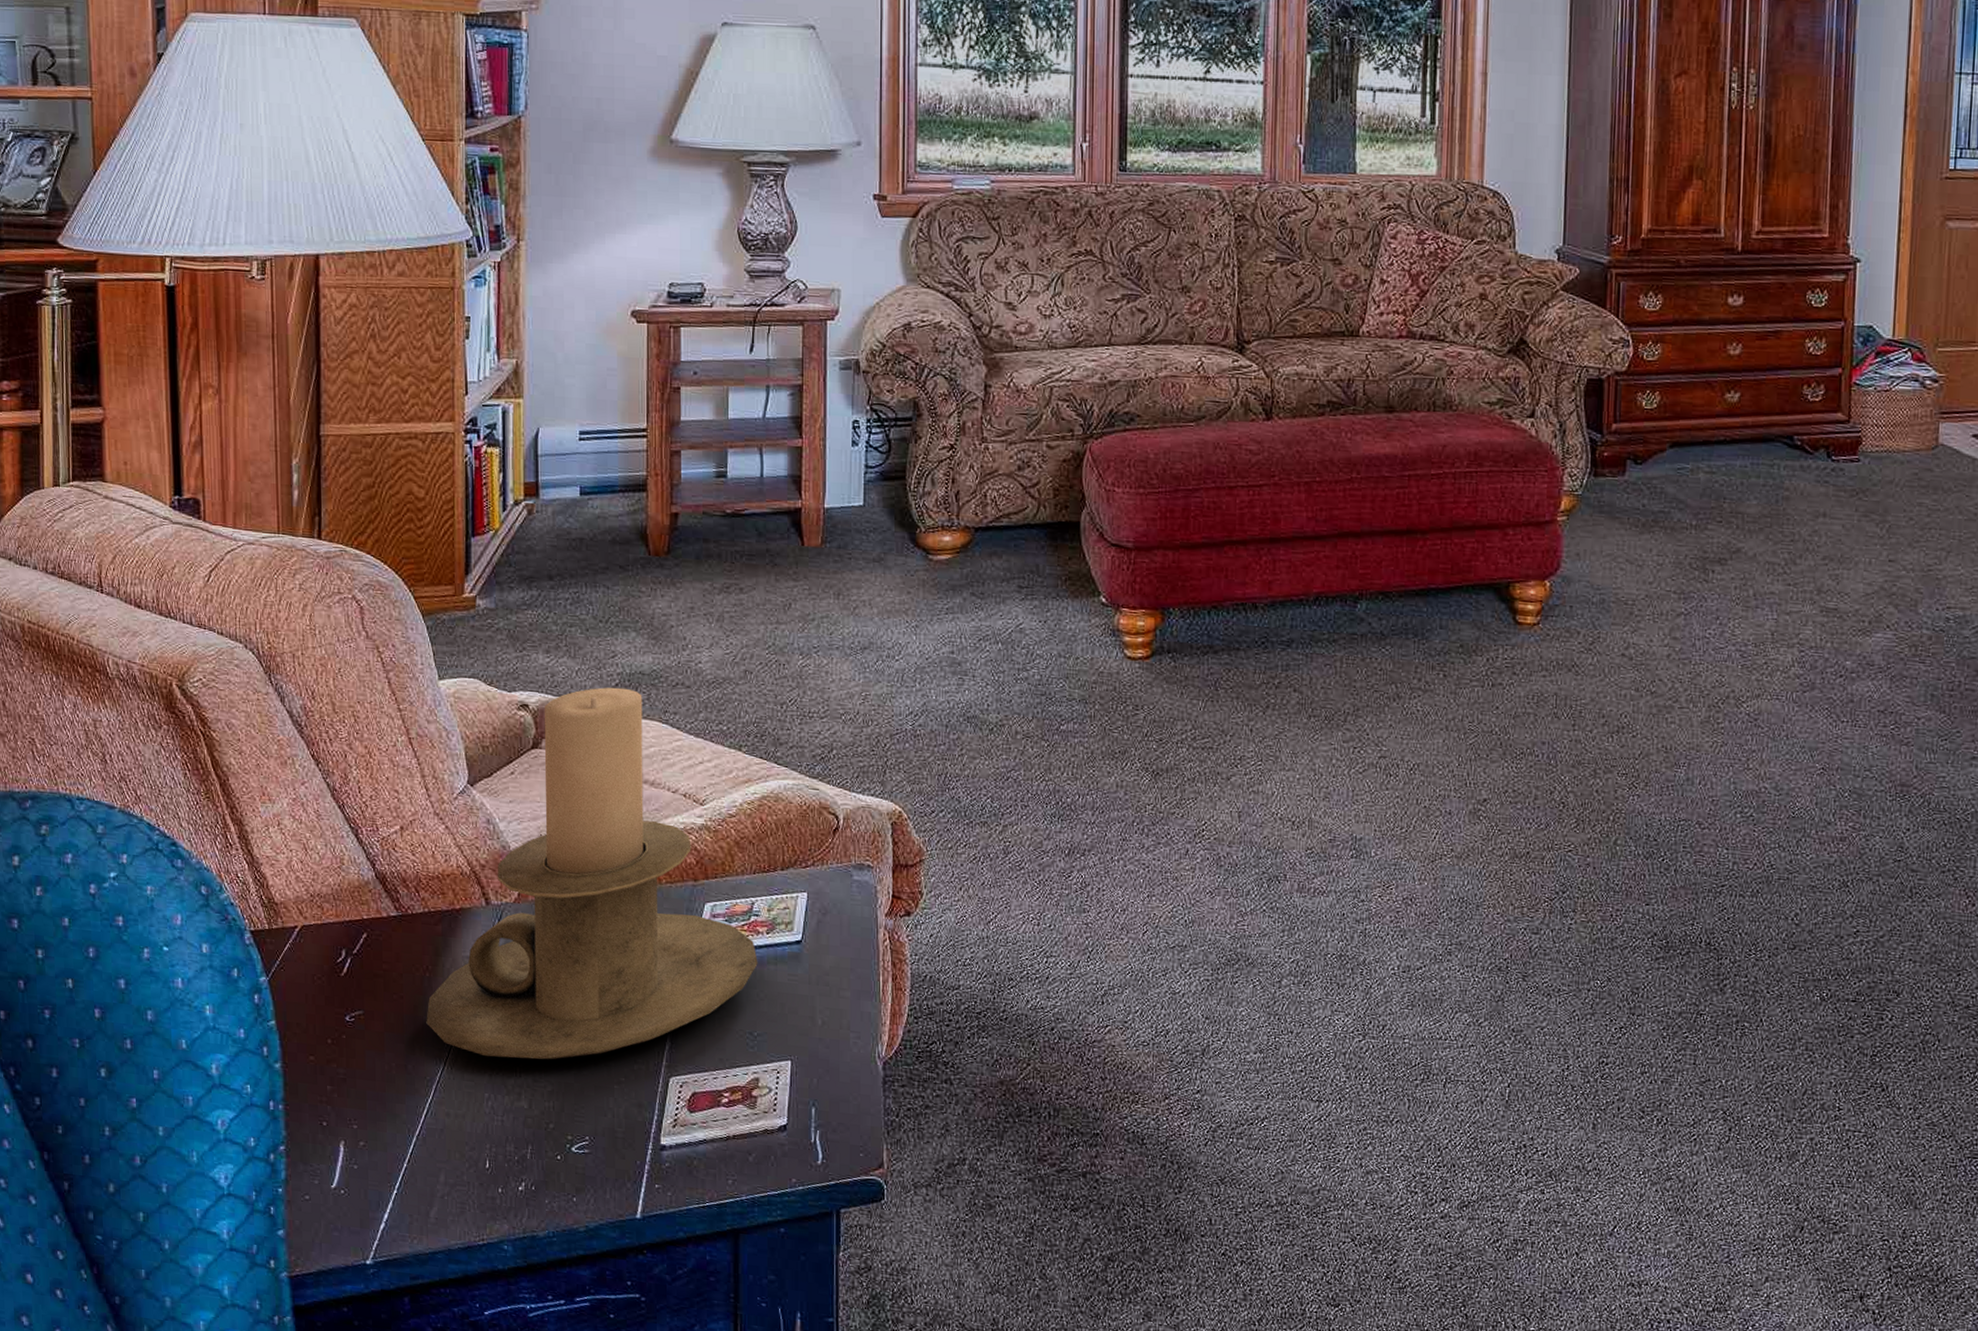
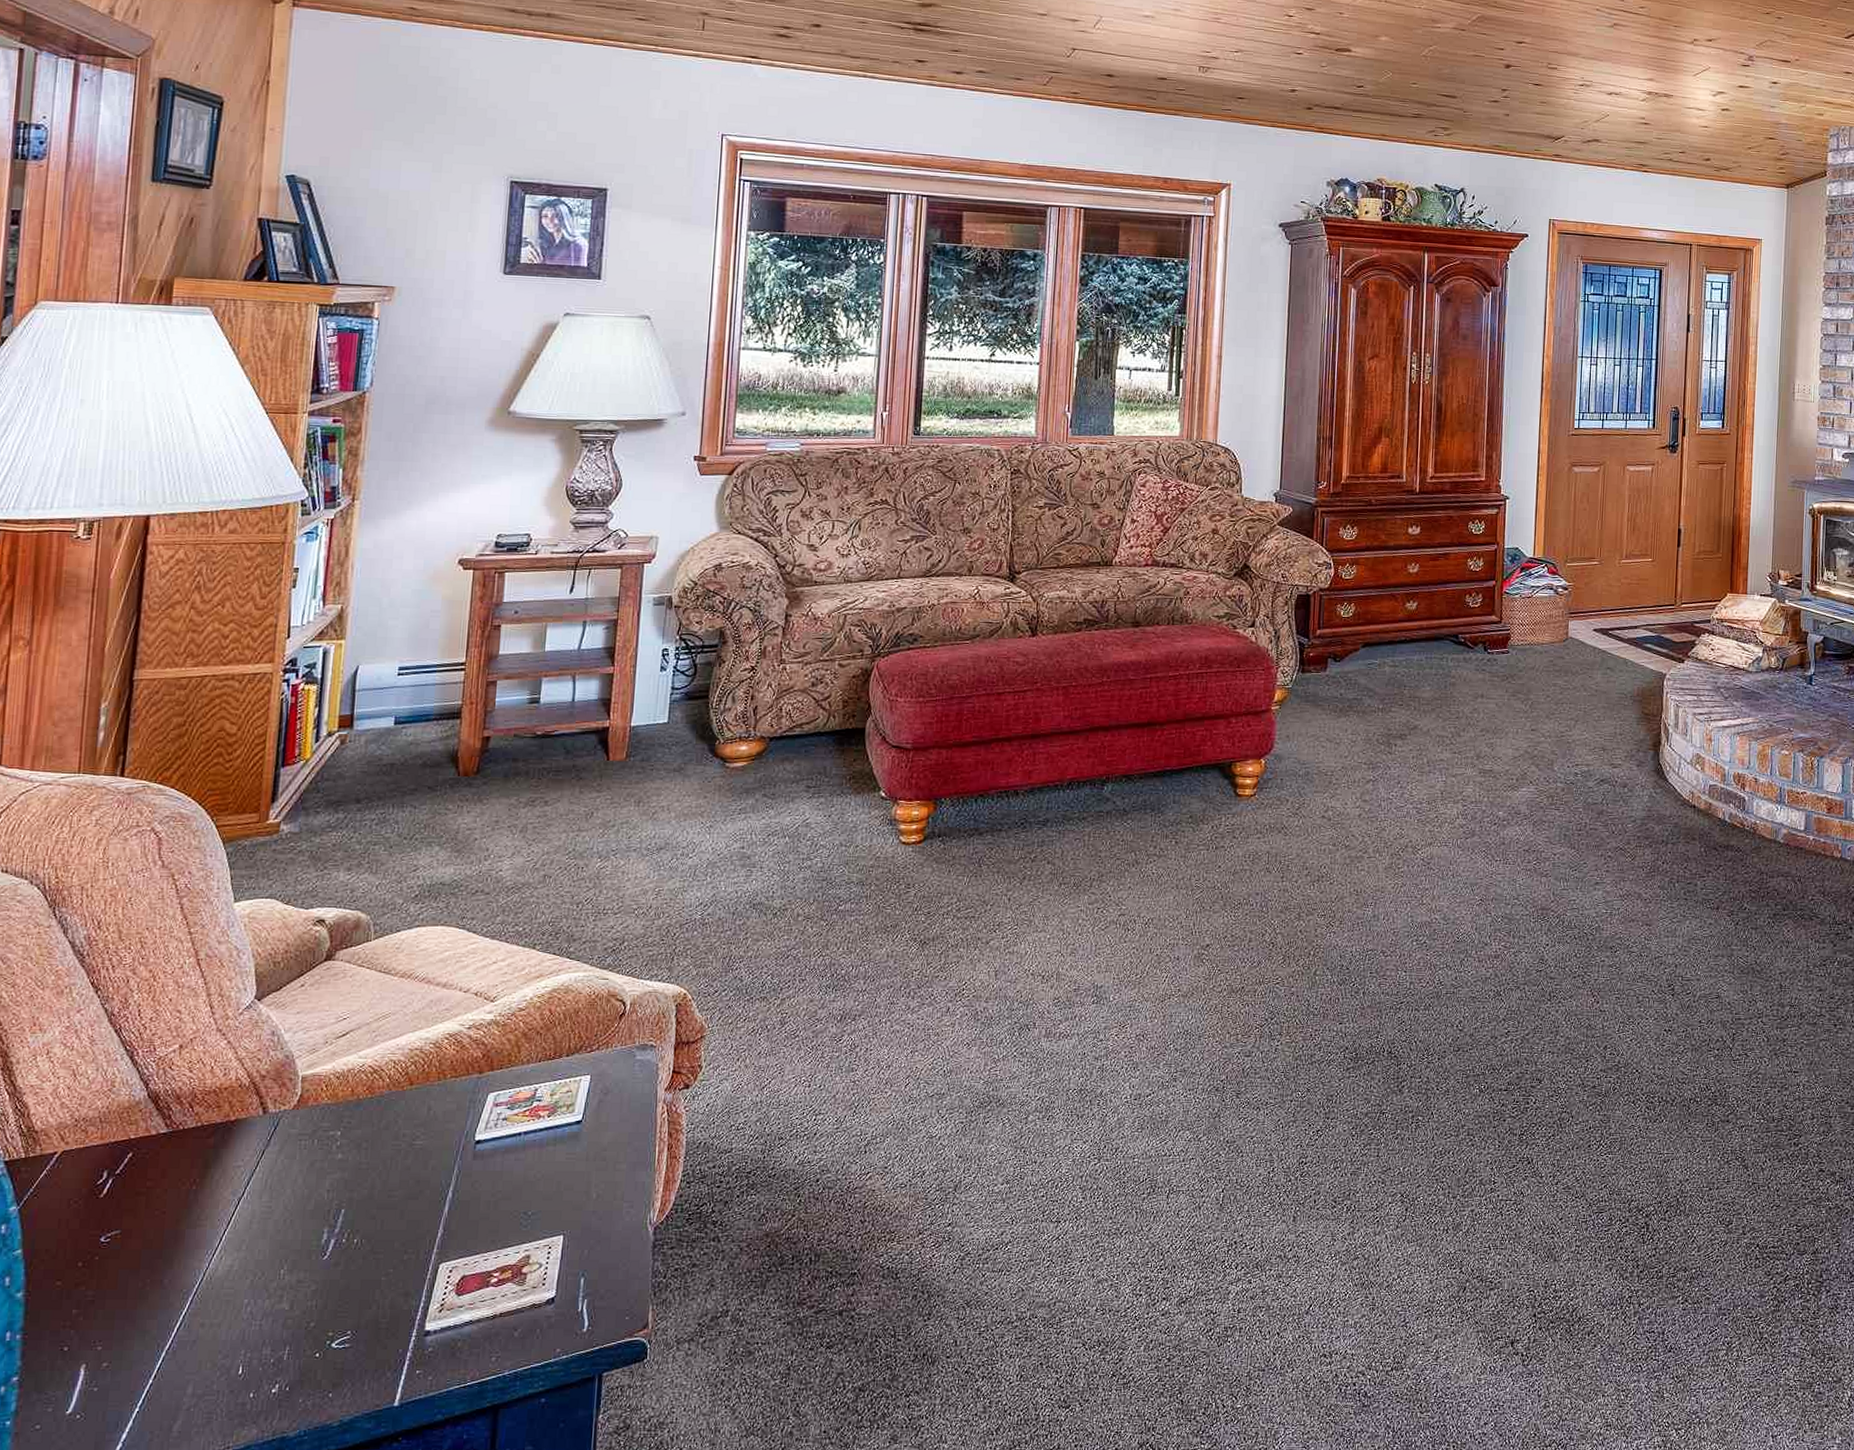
candle holder: present [426,687,758,1060] -> none [188,898,537,1262]

